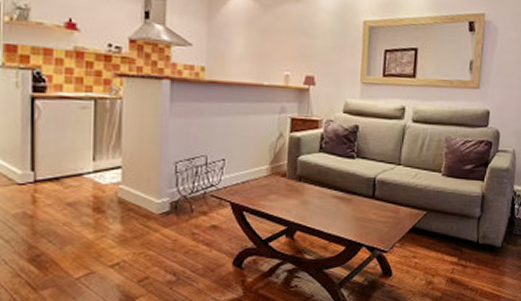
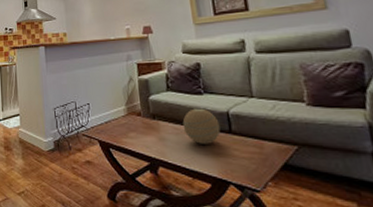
decorative orb: none [329,172,365,208] -> present [182,108,221,144]

